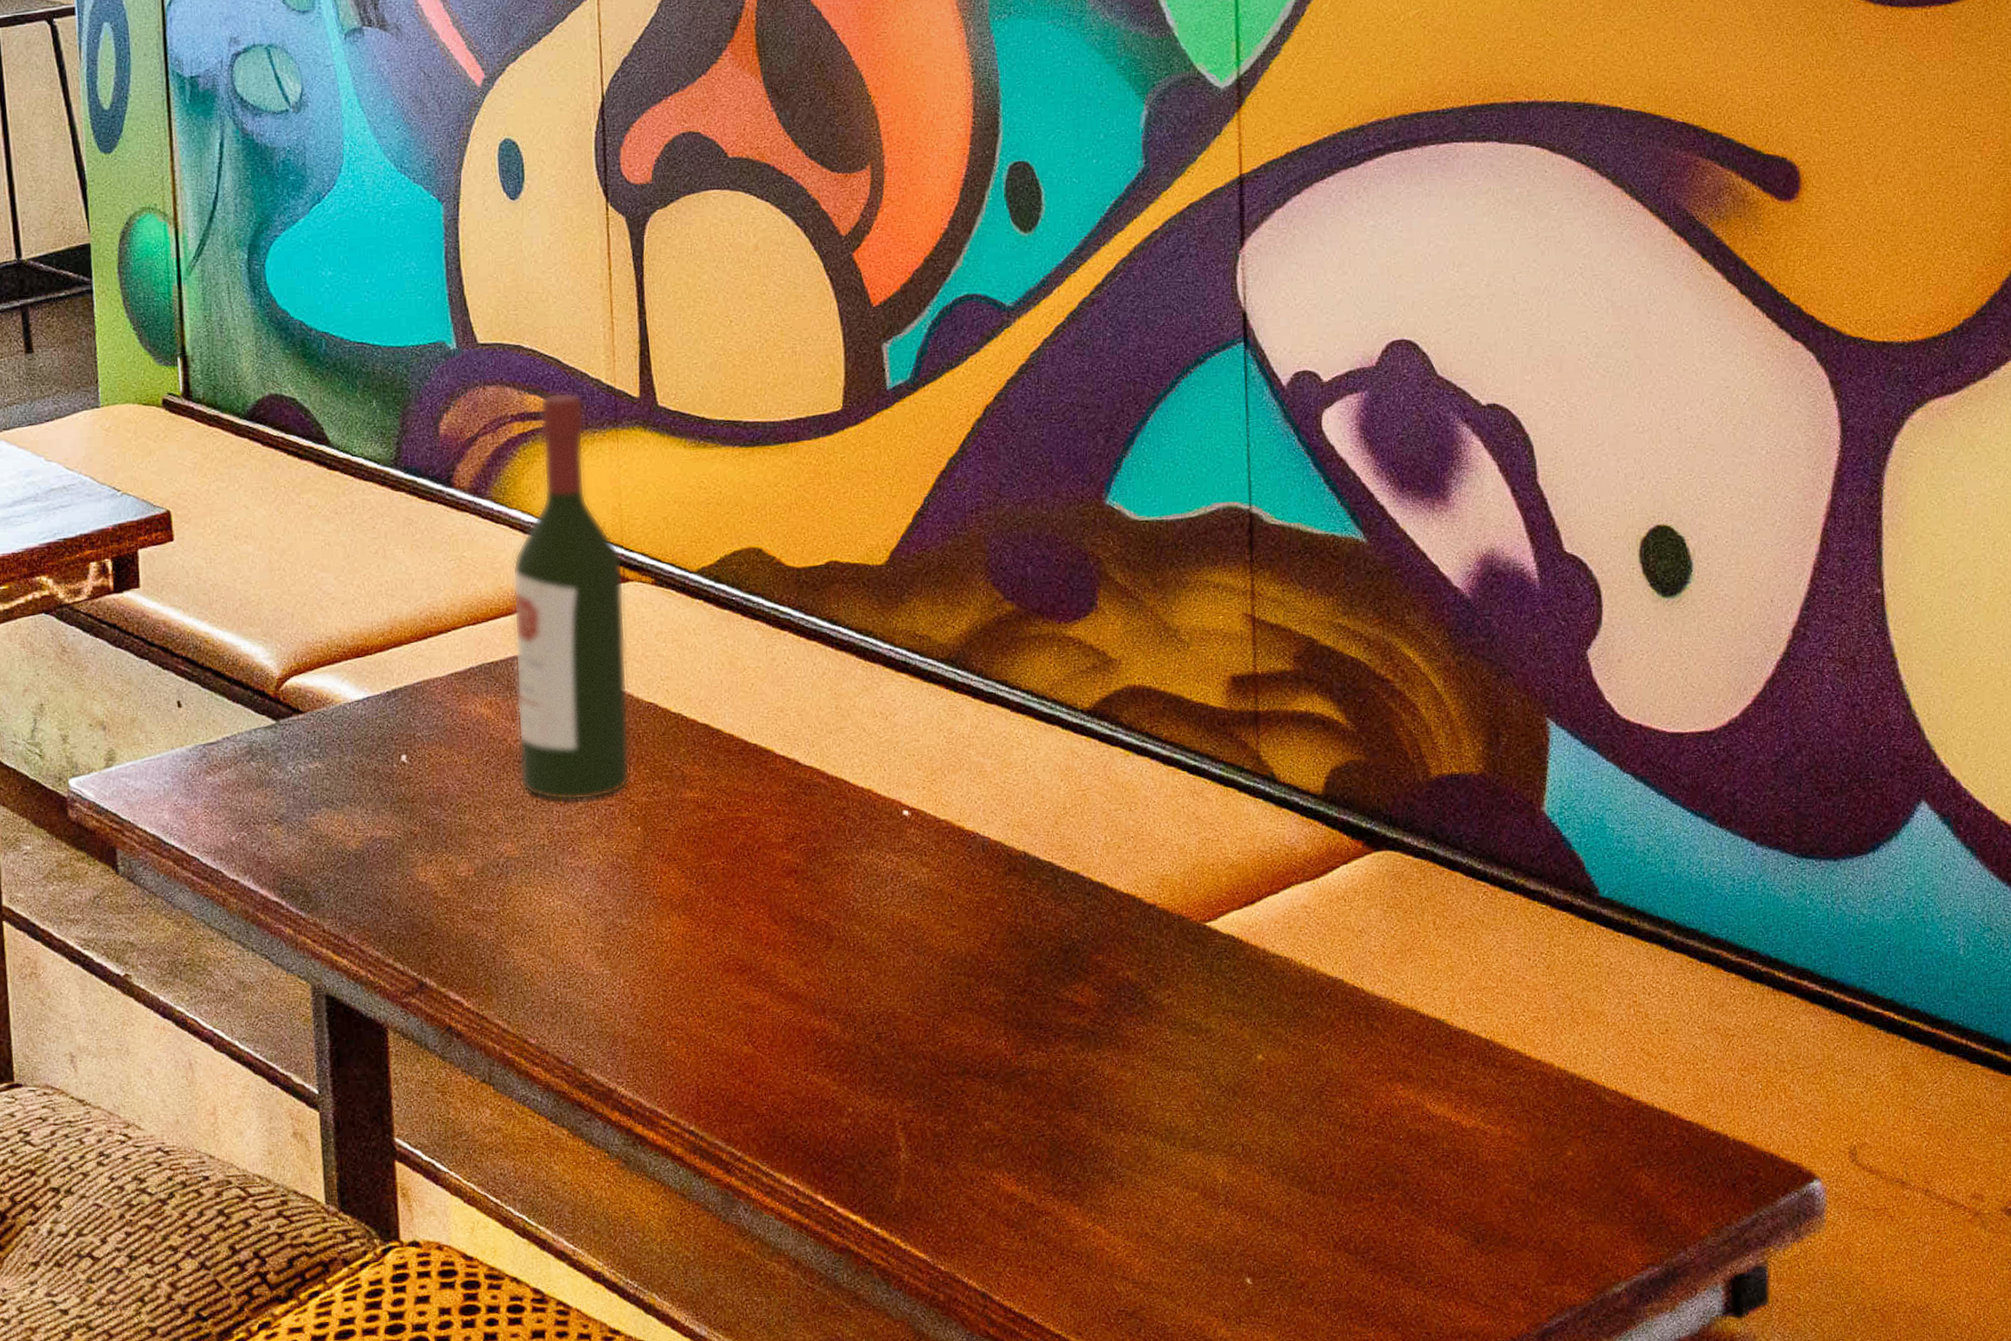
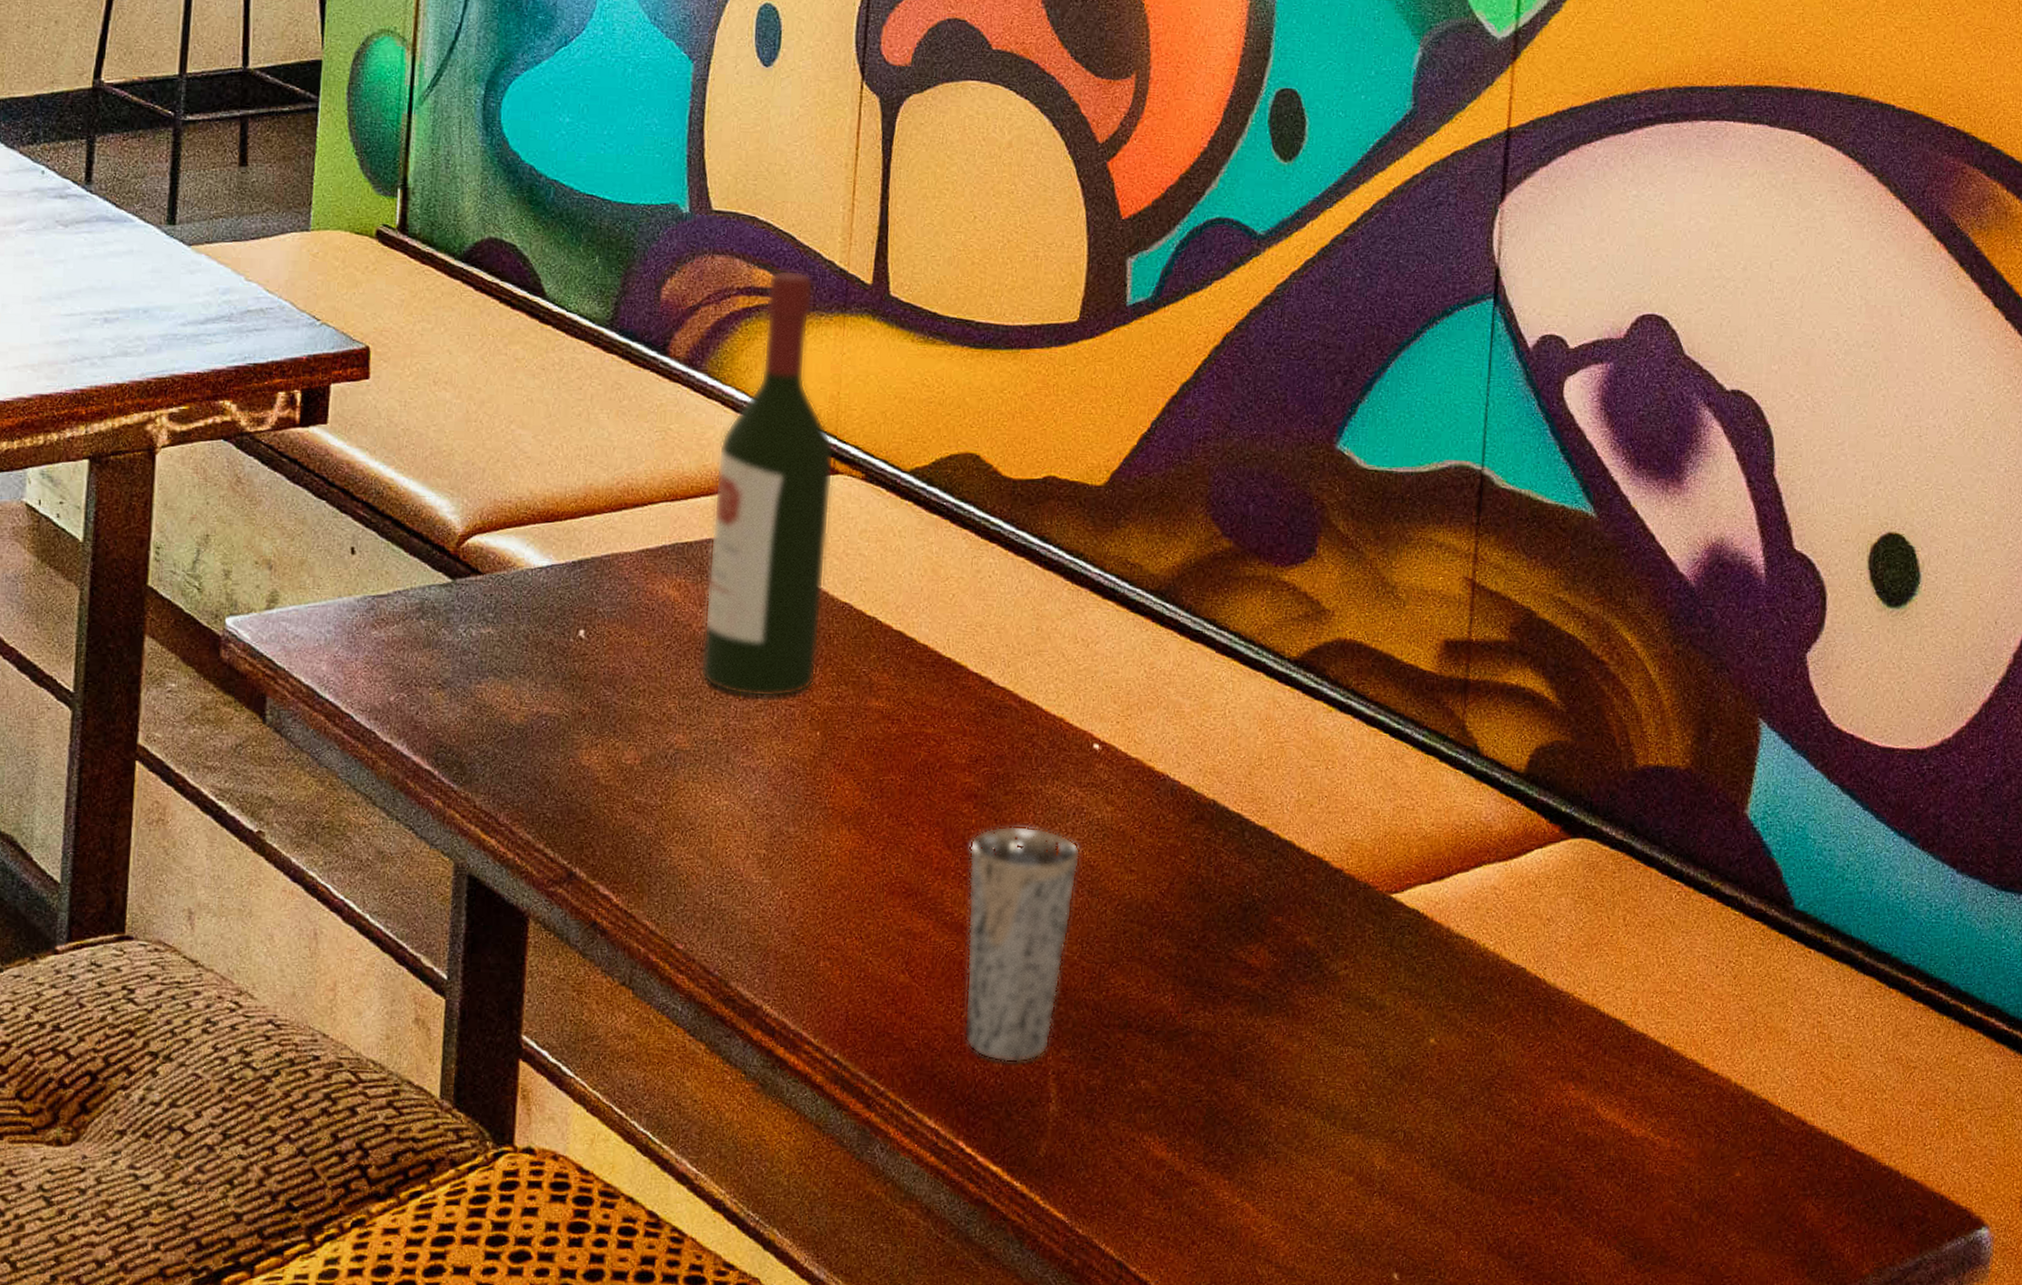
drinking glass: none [795,894,903,1118] -> present [963,825,1081,1063]

